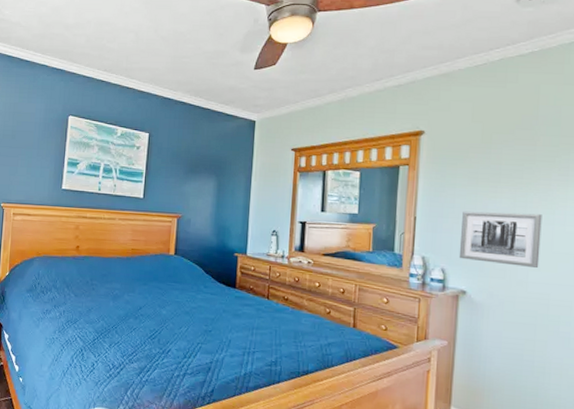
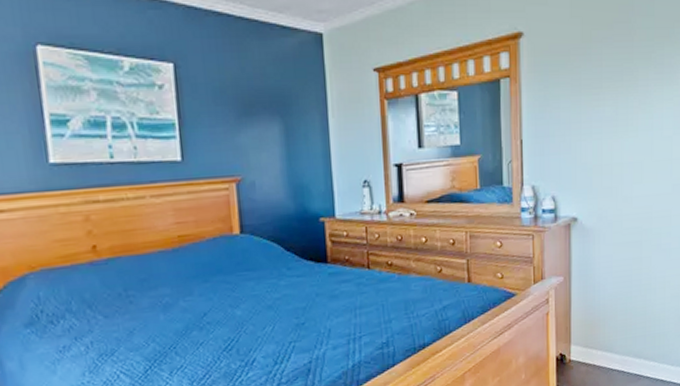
wall art: present [458,211,542,269] -> none [567,120,642,183]

